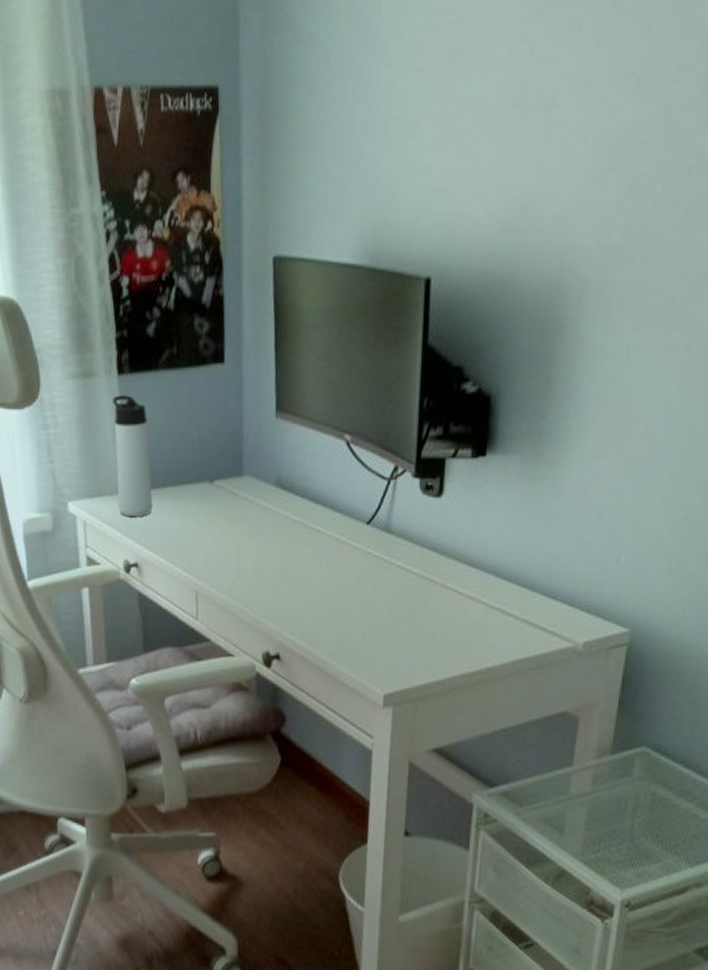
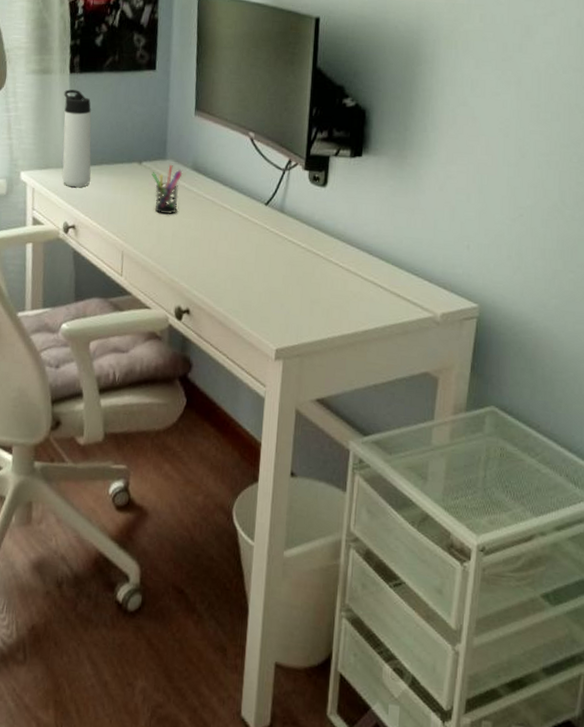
pen holder: none [226,482,264,544] -> present [152,165,183,215]

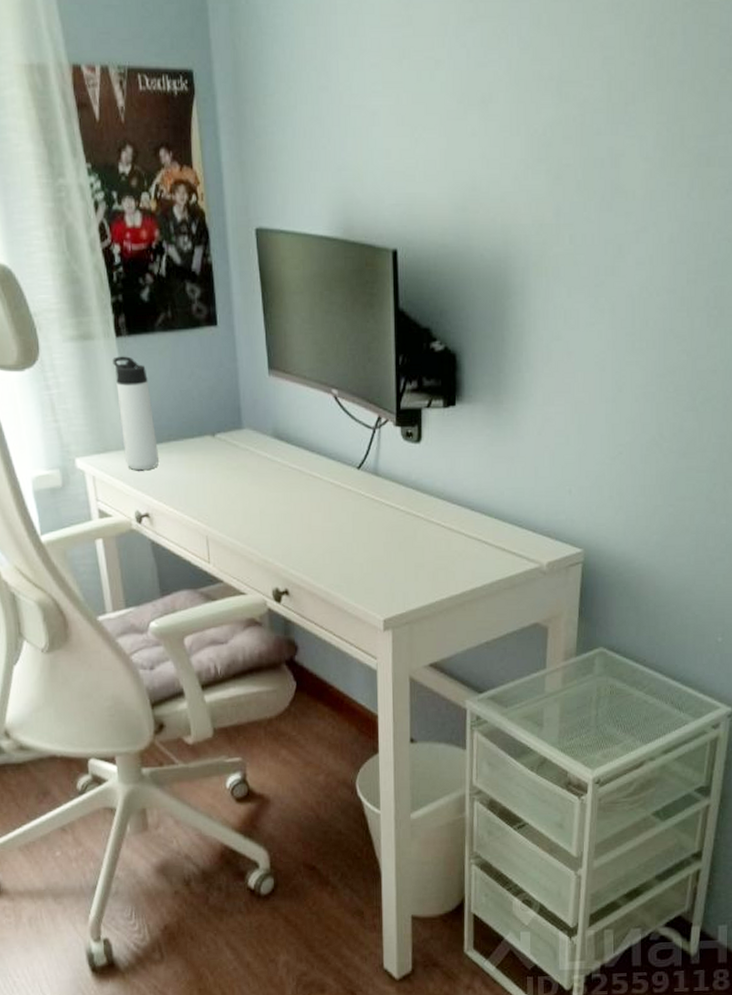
pen holder: present [152,165,183,215] -> none [228,435,263,491]

